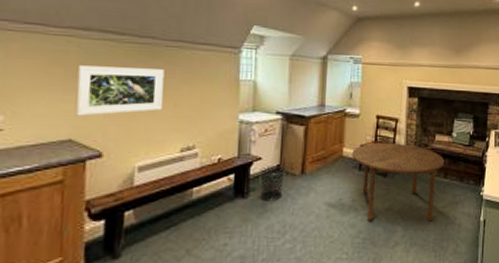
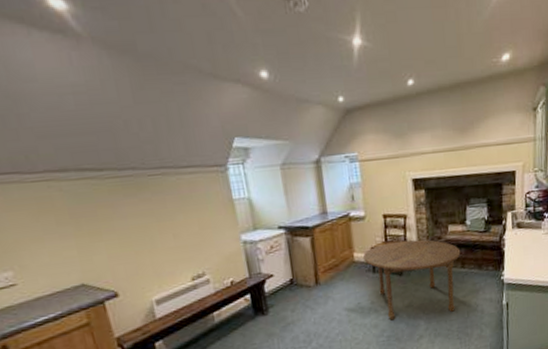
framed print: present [75,65,165,116] -> none [66,201,163,261]
waste bin: present [258,164,286,202] -> none [272,279,302,316]

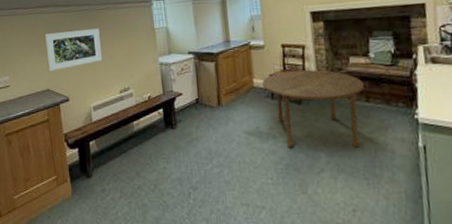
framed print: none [66,201,163,261] -> present [44,28,103,72]

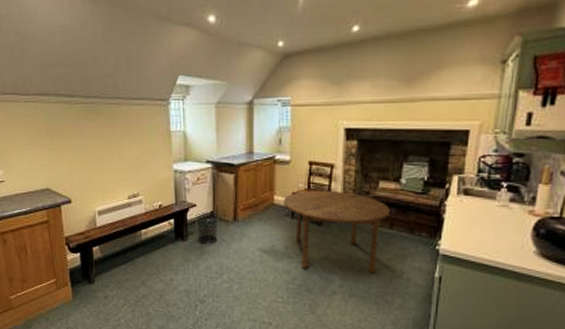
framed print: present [44,28,103,72] -> none [44,126,110,169]
waste bin: none [181,99,205,131] -> present [194,211,219,245]

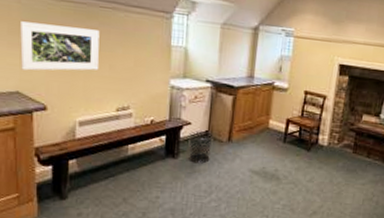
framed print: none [44,126,110,169] -> present [19,21,100,71]
dining table: present [284,190,391,274] -> none [278,117,370,196]

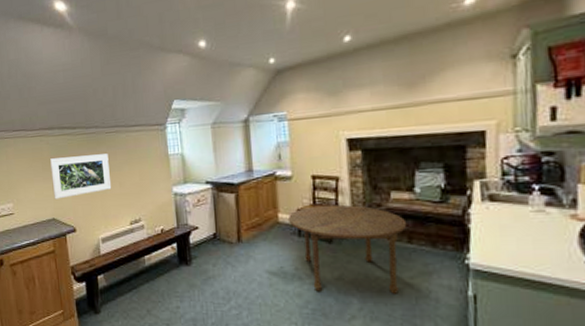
waste bin: present [188,130,214,164] -> none [197,233,224,269]
dining table: none [278,117,370,196] -> present [289,204,407,294]

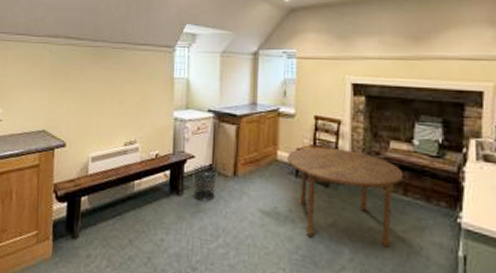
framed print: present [49,154,112,200] -> none [48,67,112,111]
waste bin: none [197,233,224,269] -> present [192,163,218,202]

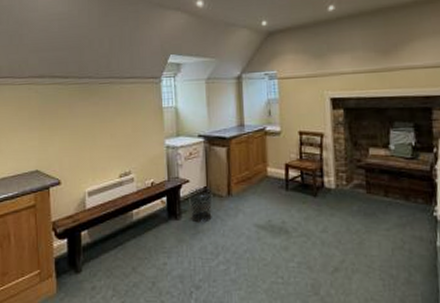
dining table: present [288,147,404,247] -> none [277,159,384,246]

